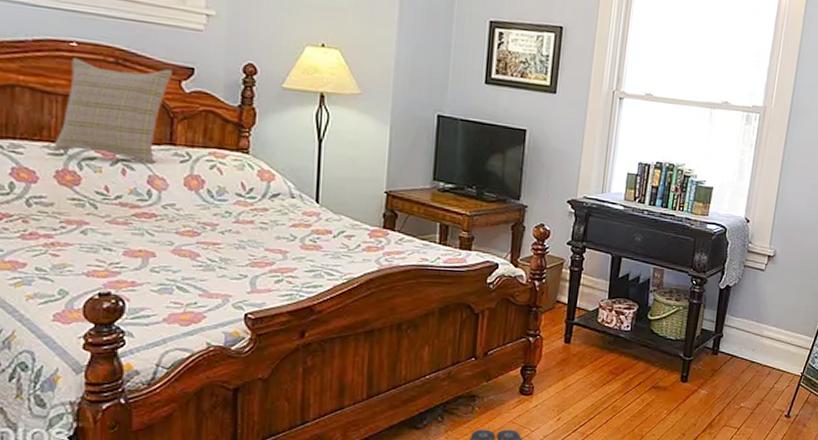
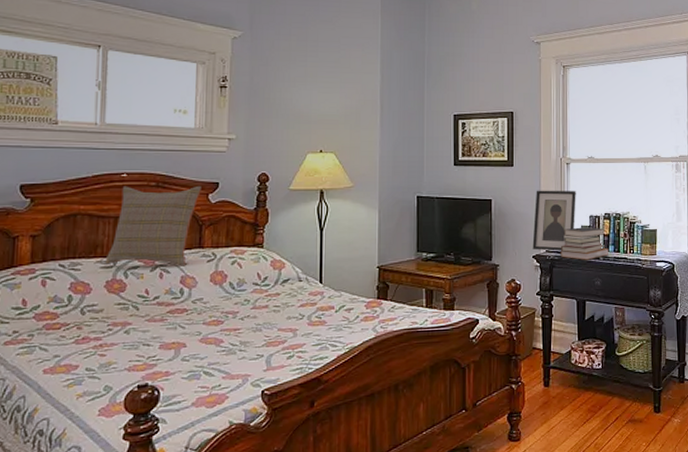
picture frame: none [568,125,627,199] -> present [532,190,576,251]
books: none [599,174,655,213] -> present [560,227,608,260]

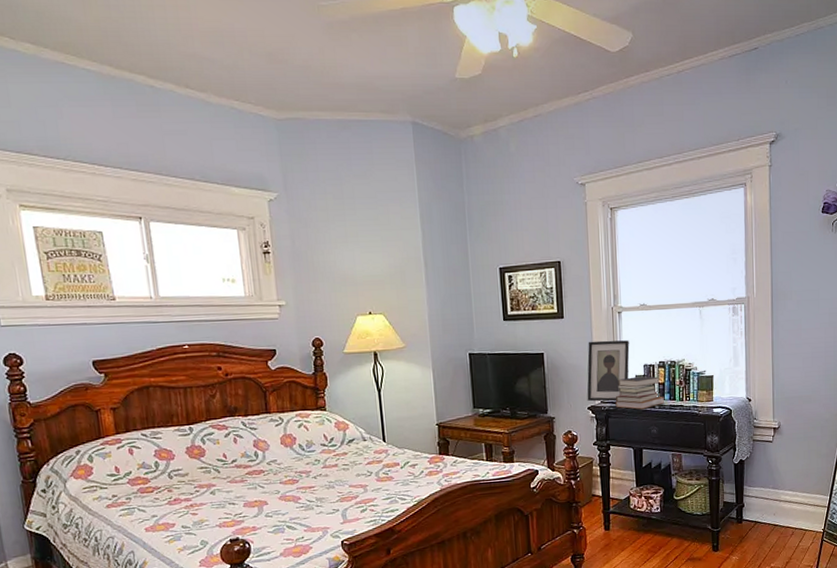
pillow: present [105,185,201,267] -> none [182,353,260,432]

